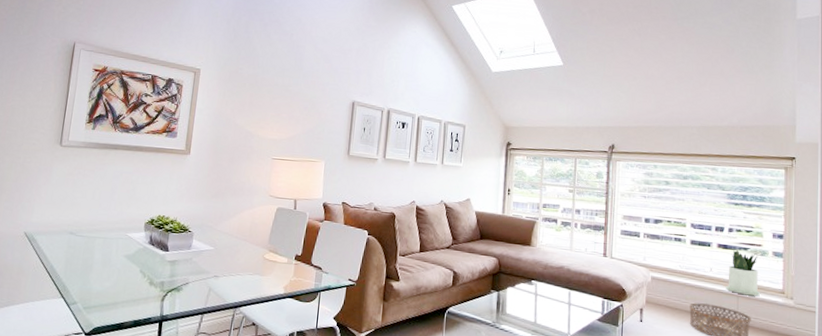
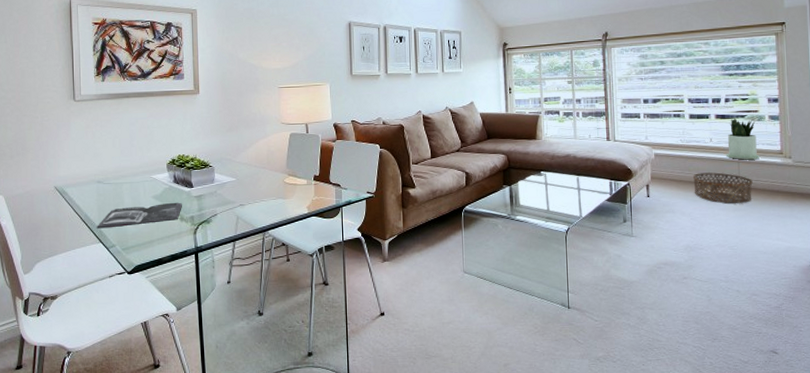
magazine: none [61,263,154,284] -> present [97,202,182,229]

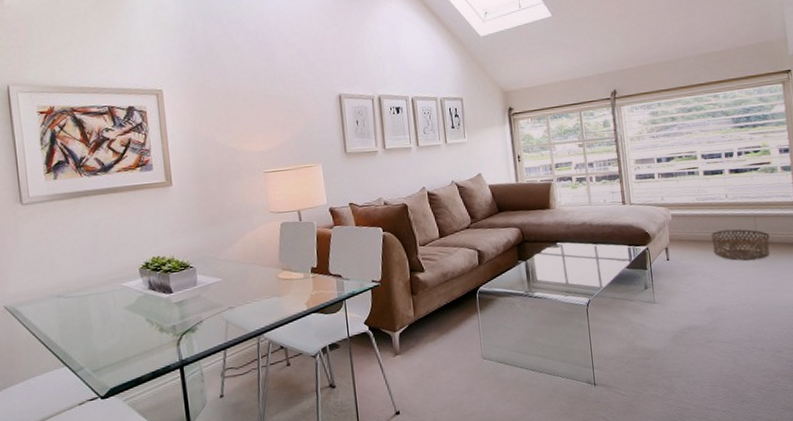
magazine: present [97,202,182,229] -> none [59,311,161,351]
planter: present [726,118,761,160] -> none [742,171,776,215]

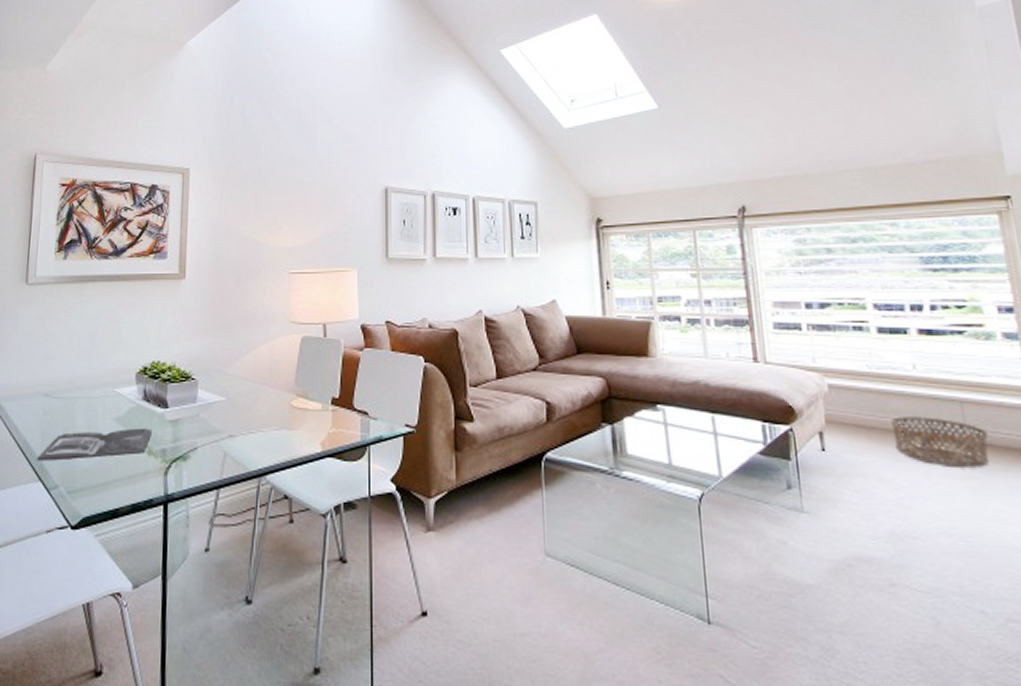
magazine: none [59,311,161,351] -> present [37,428,152,461]

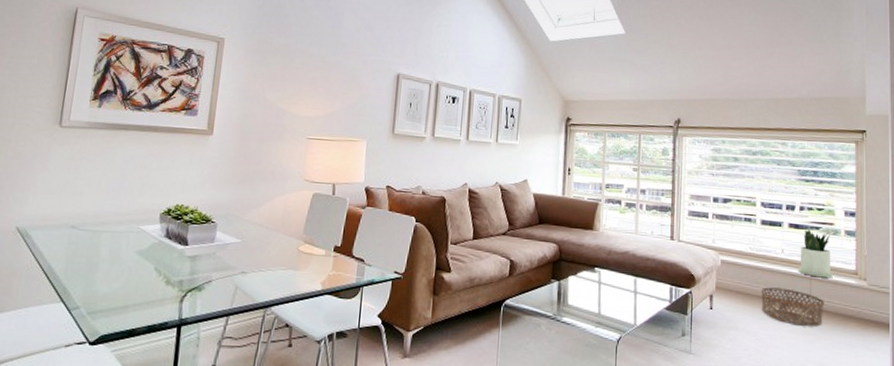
magazine: present [37,428,152,461] -> none [60,261,171,285]
planter: none [939,334,996,400] -> present [797,229,834,278]

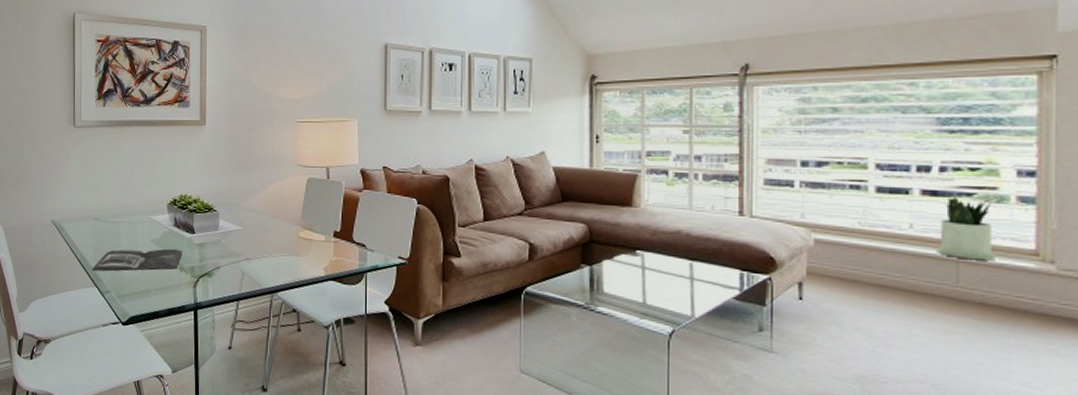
magazine: none [60,261,171,285] -> present [92,248,182,271]
basket: present [761,287,824,326] -> none [877,272,981,323]

